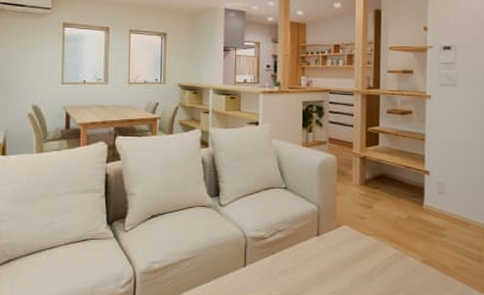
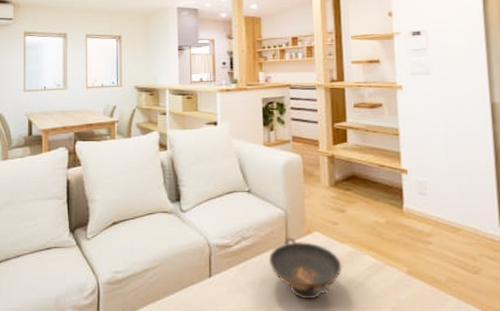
decorative bowl: none [300,230,366,286] -> present [268,237,342,300]

